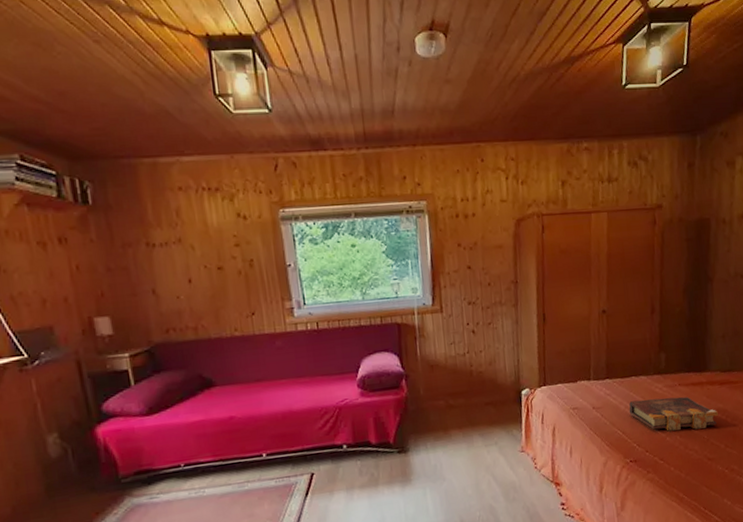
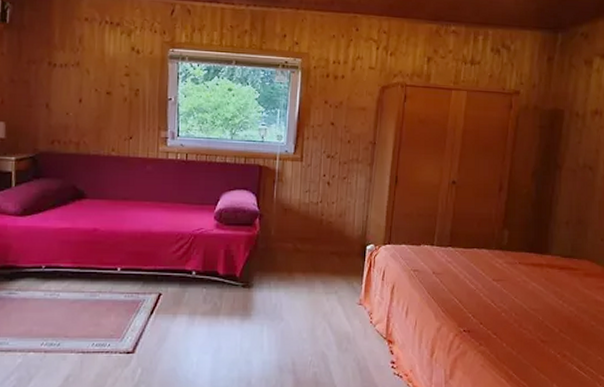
book: present [629,397,719,431] -> none [468,272,556,309]

